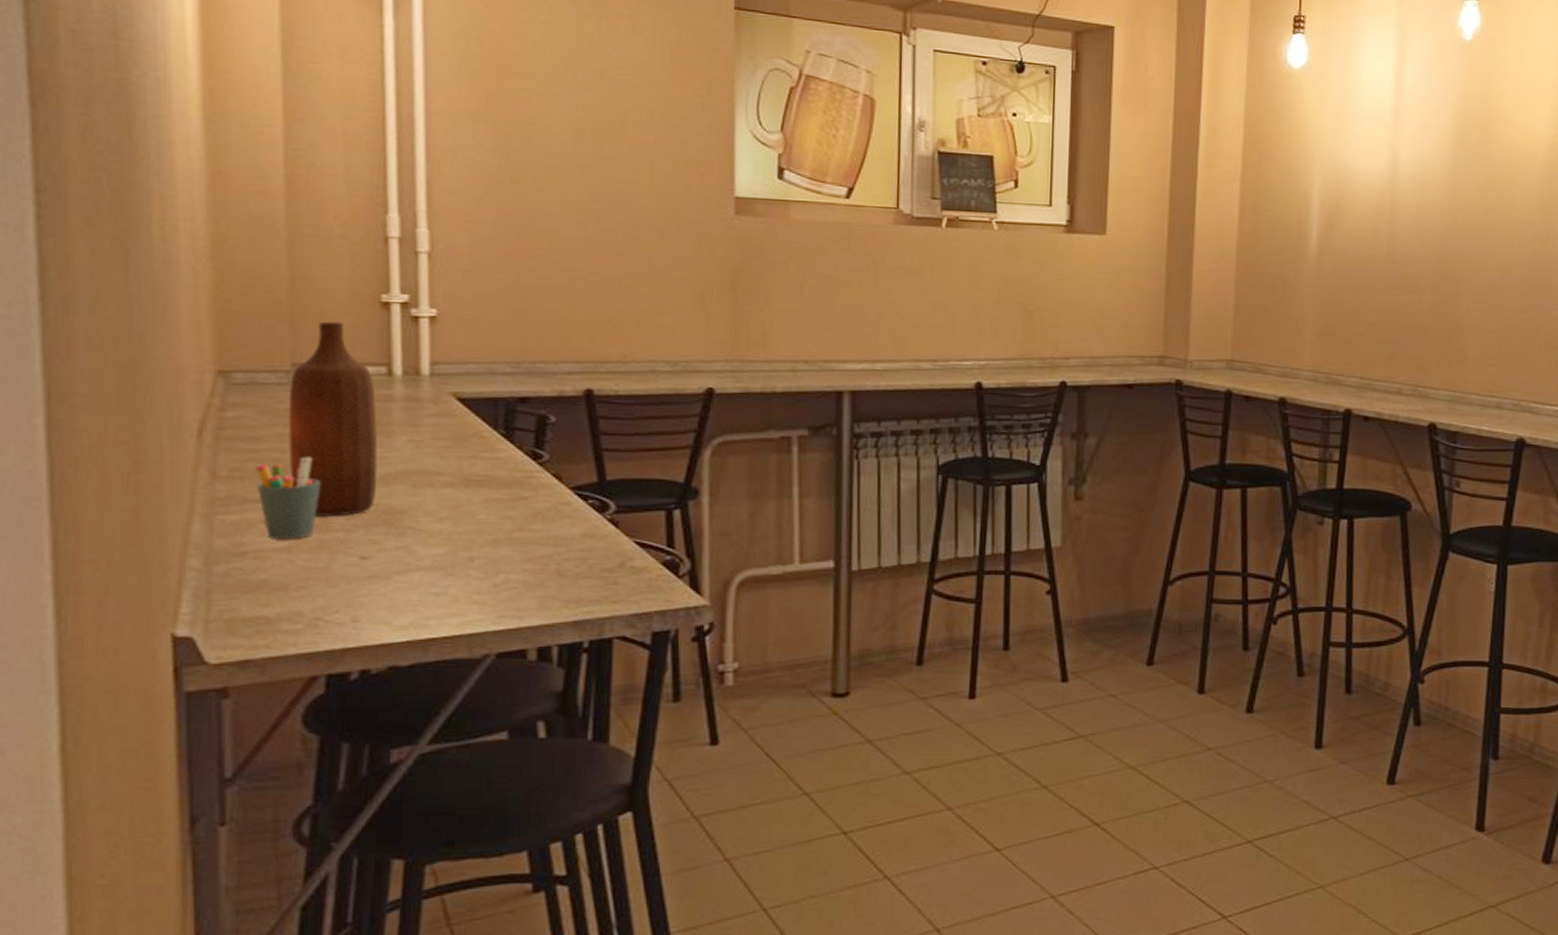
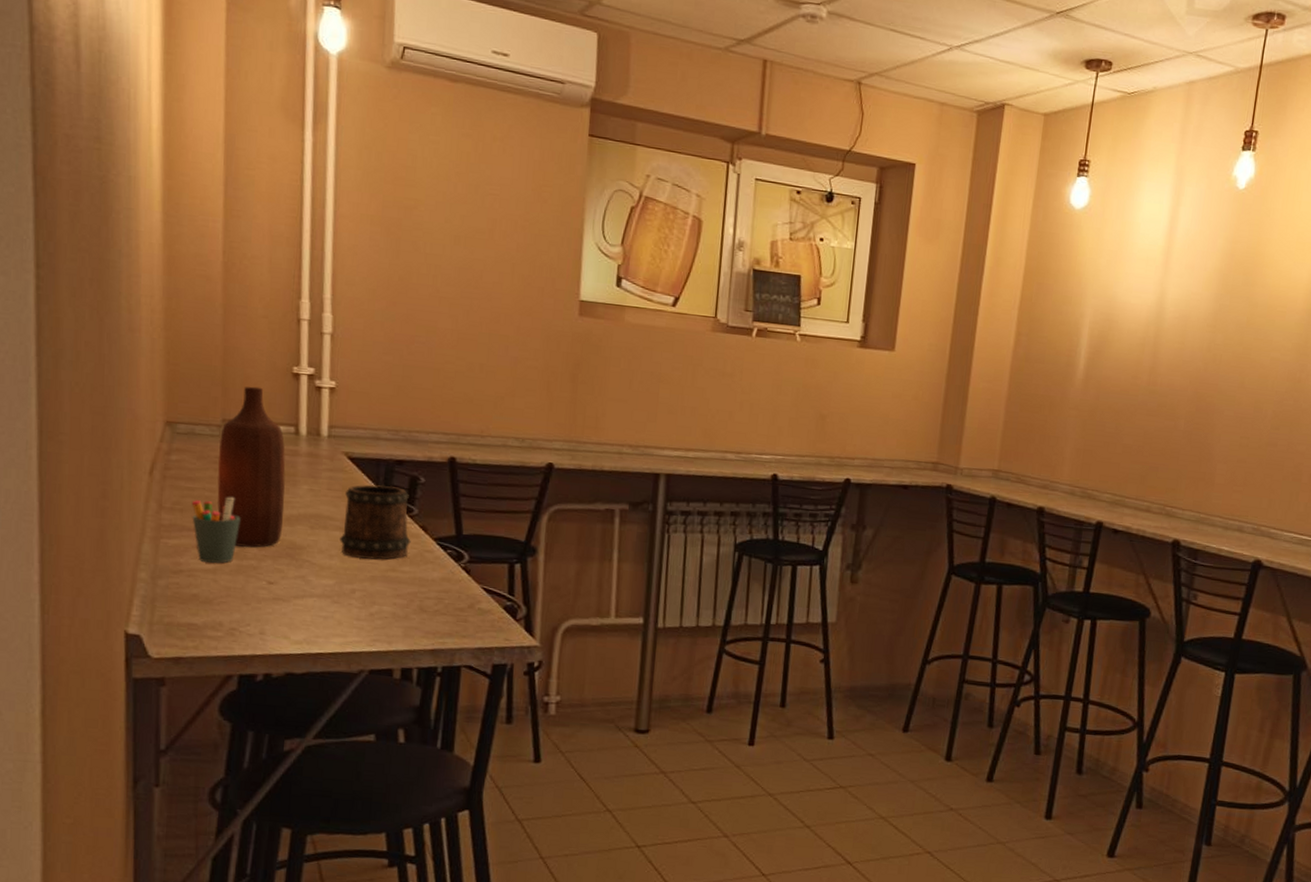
beer mug: none [451,428,542,520] -> present [340,484,411,560]

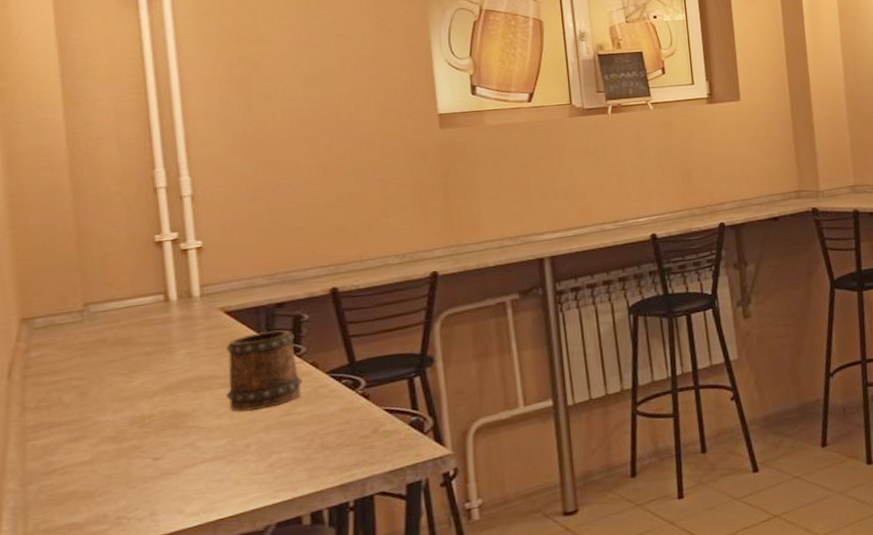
pen holder: present [191,497,241,563] -> none [58,380,115,455]
bottle: present [217,386,286,547] -> none [83,263,163,430]

